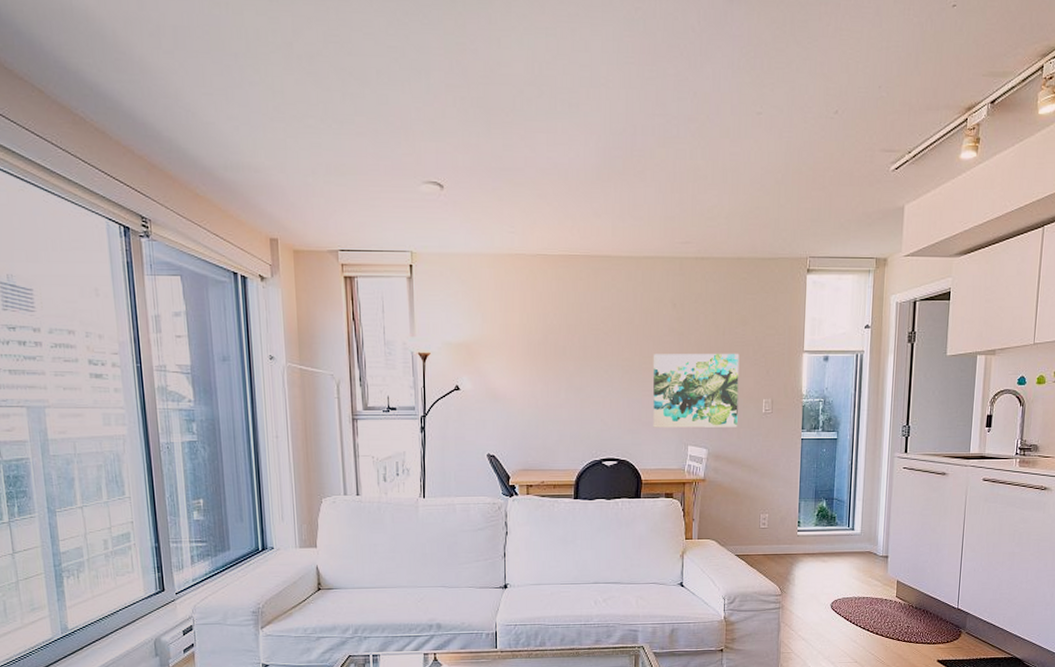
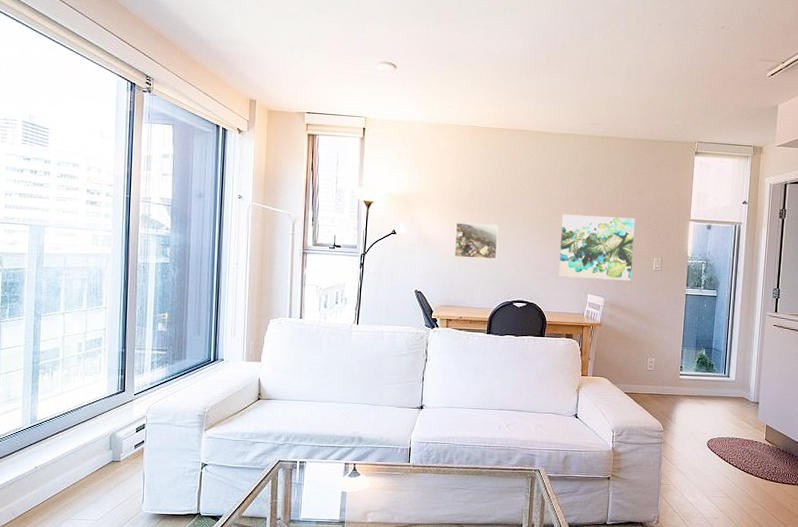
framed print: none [529,372,580,413] -> present [454,222,499,260]

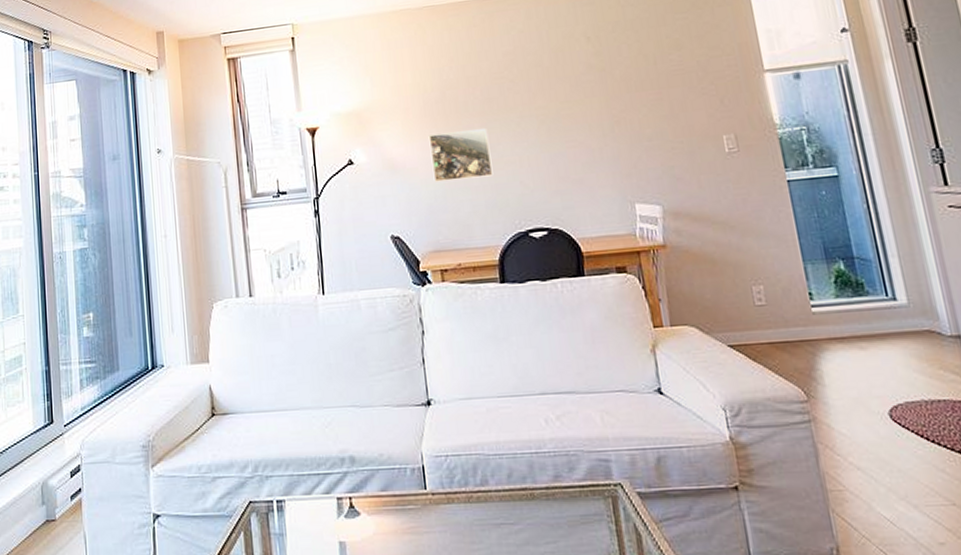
wall art: present [559,214,635,281] -> none [571,83,696,185]

